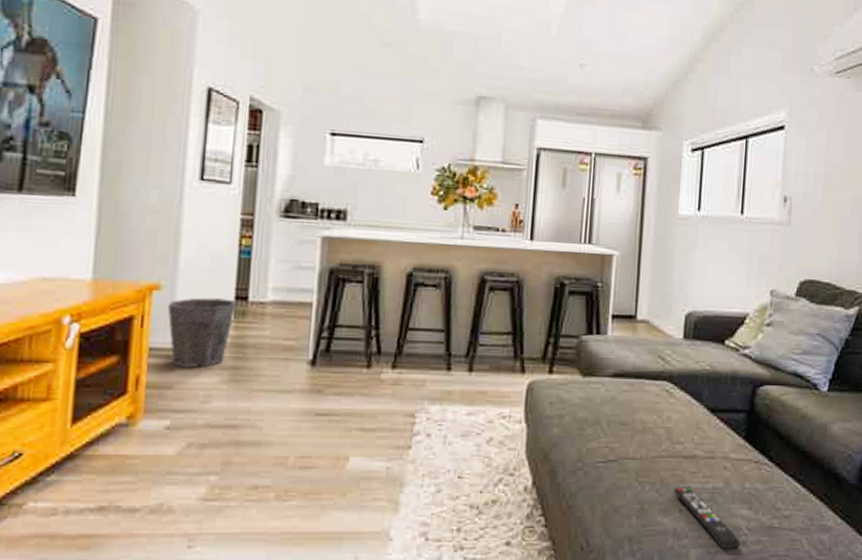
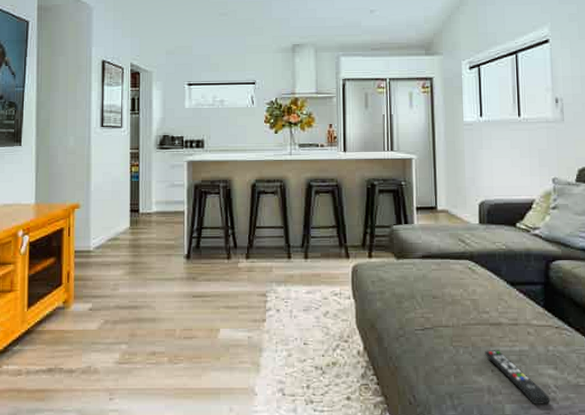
waste bin: present [167,297,237,368] -> none [85,212,131,264]

